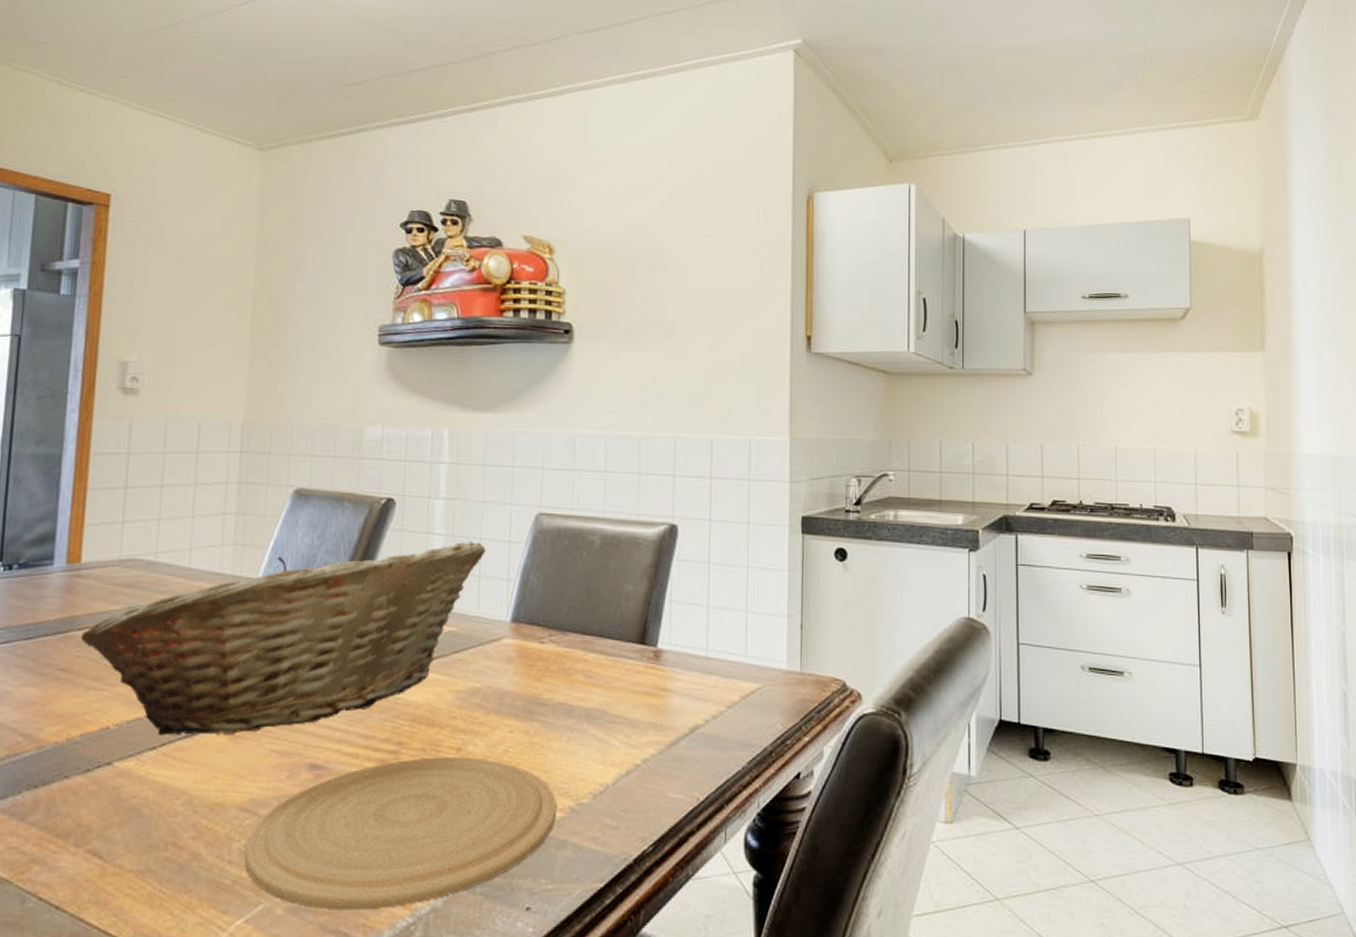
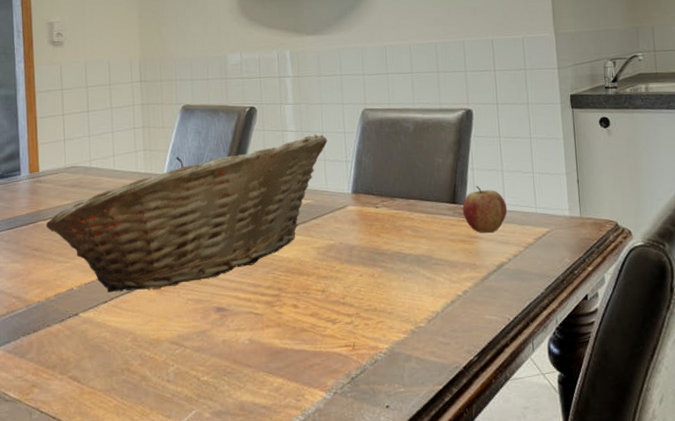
plate: present [244,757,556,910] -> none [178,296,401,413]
fruit: none [652,622,710,686] -> present [462,185,508,234]

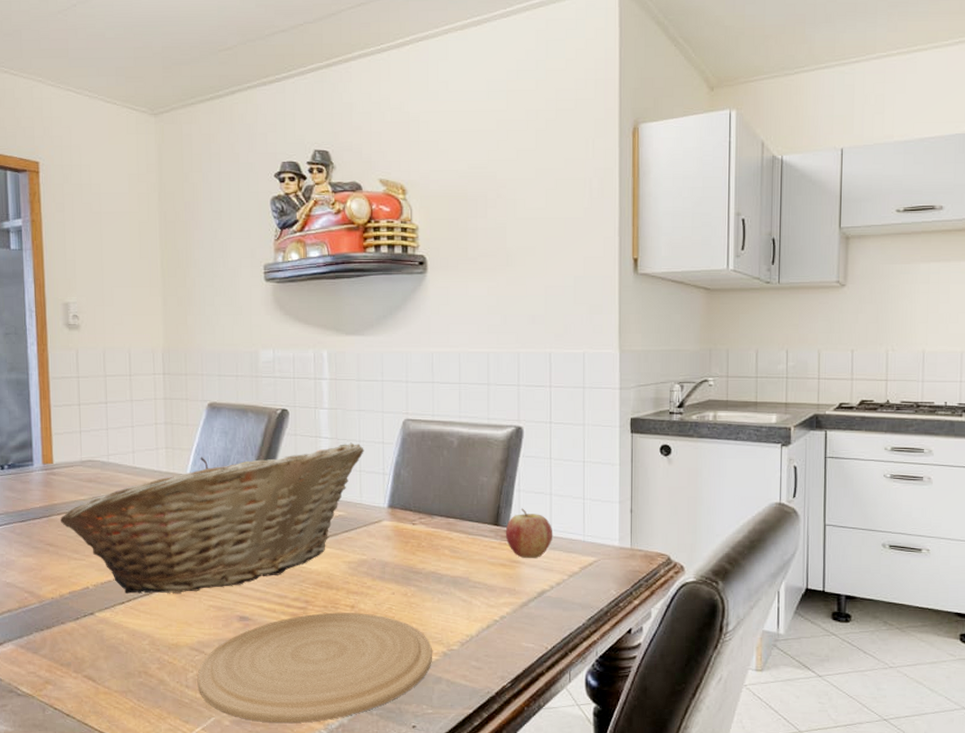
plate: none [178,296,401,413] -> present [197,612,432,724]

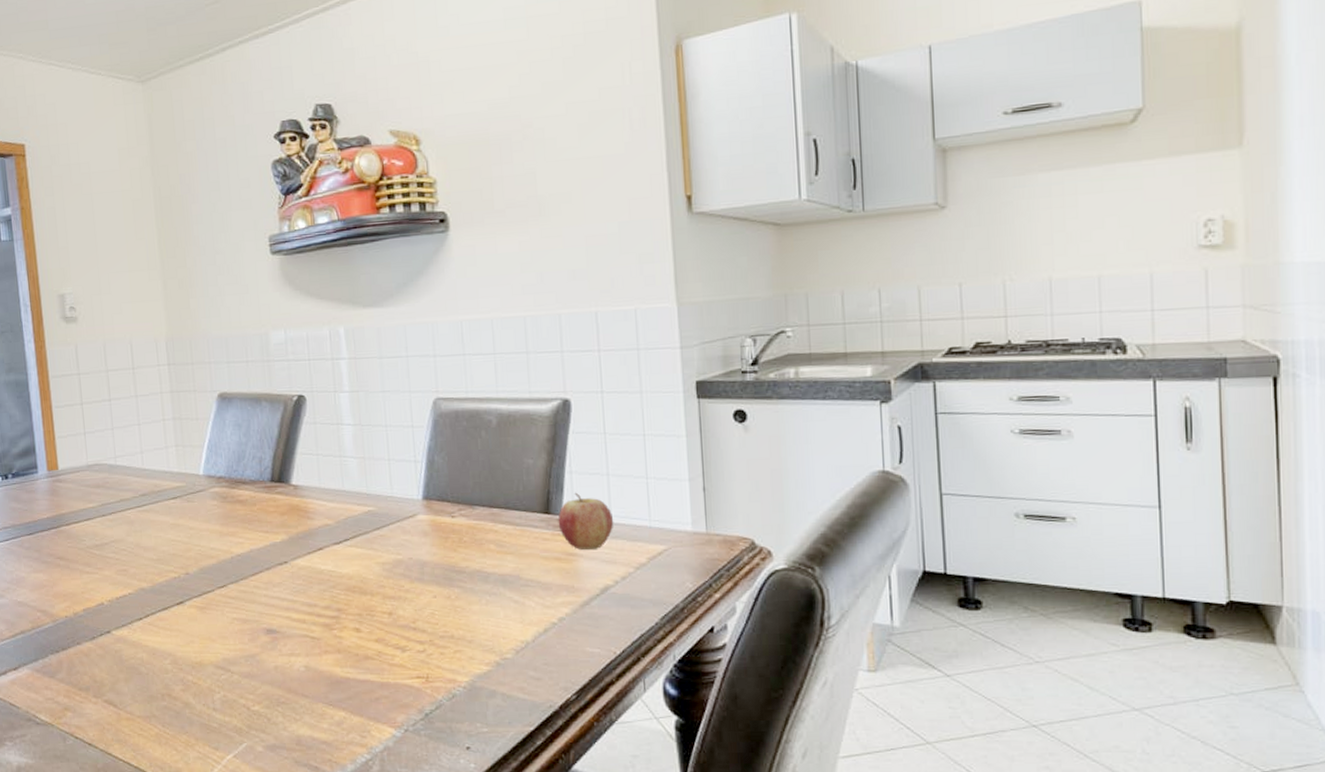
fruit basket: present [60,442,364,594] -> none [69,428,392,608]
plate: present [197,612,432,724] -> none [225,620,484,748]

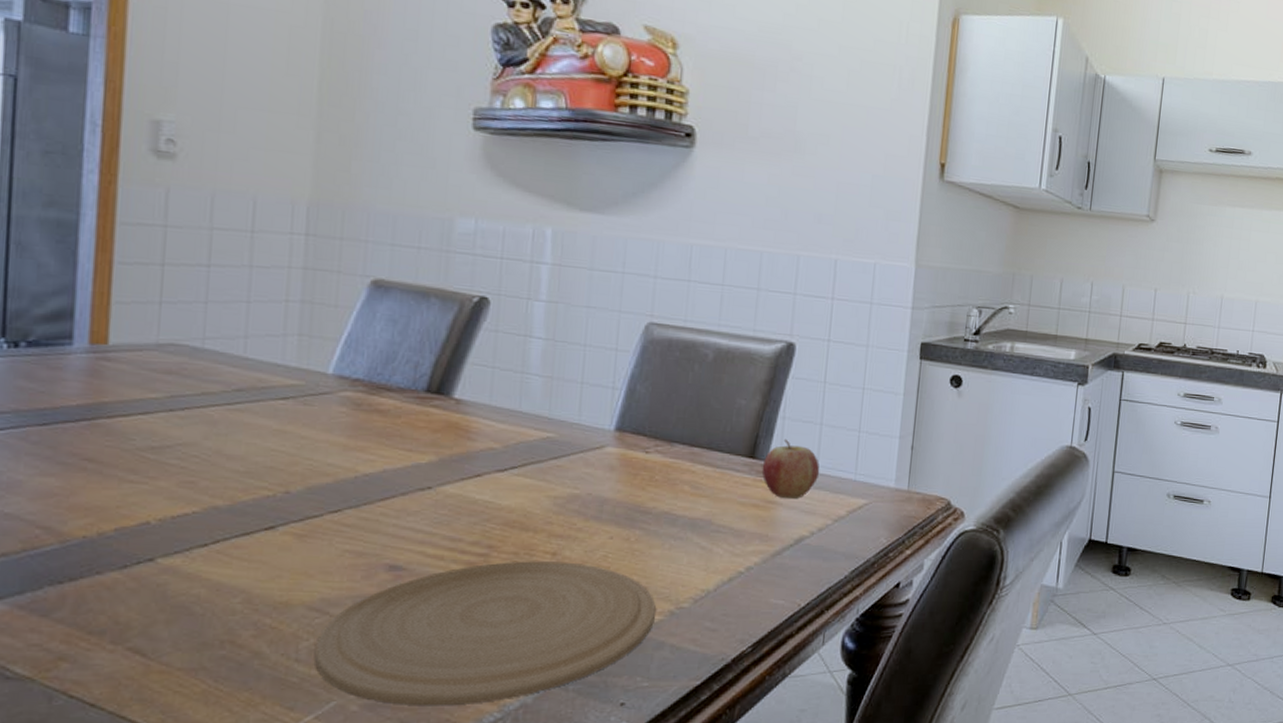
plate: none [225,620,484,748] -> present [313,561,656,706]

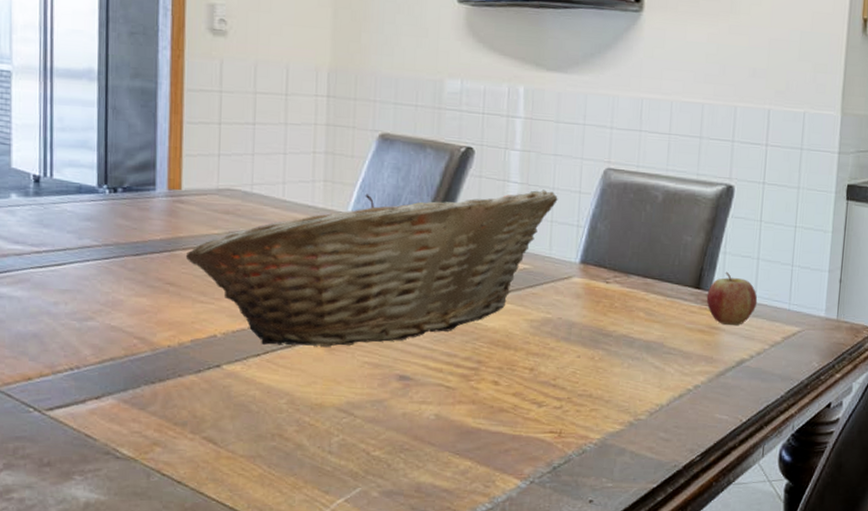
fruit basket: none [110,346,590,533] -> present [185,189,558,347]
plate: present [313,561,656,706] -> none [343,375,617,496]

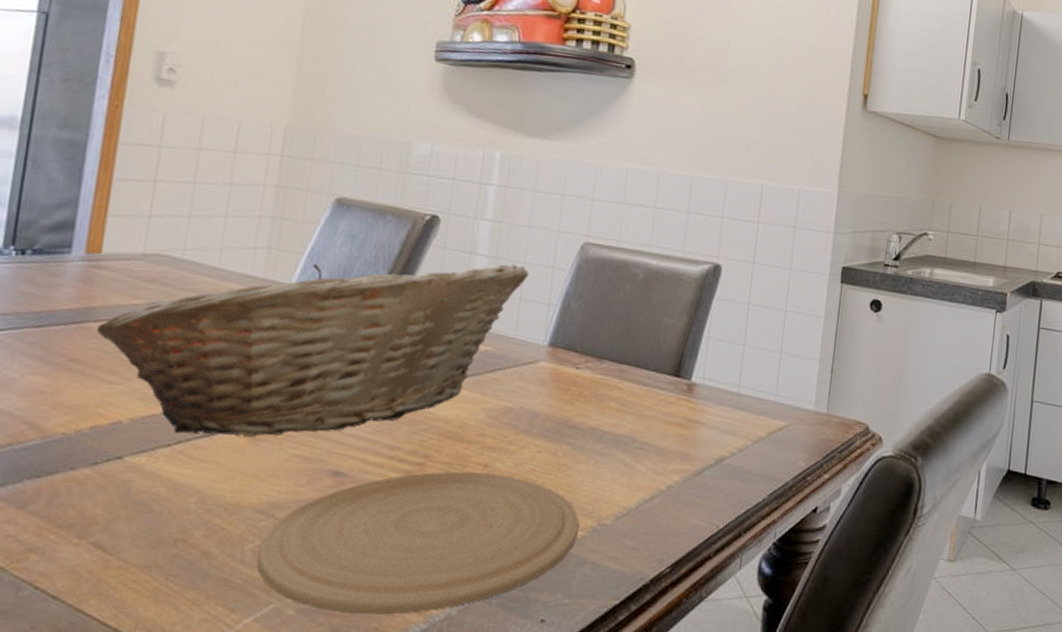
plate: none [343,375,617,496] -> present [257,471,579,615]
fruit: present [706,271,758,326] -> none [685,358,742,419]

